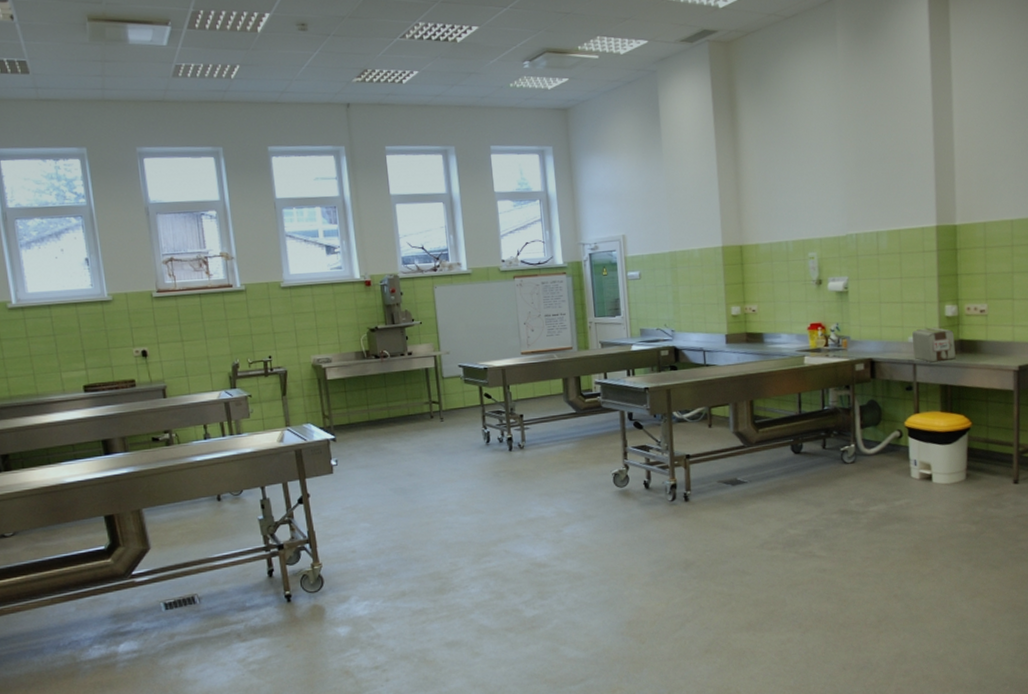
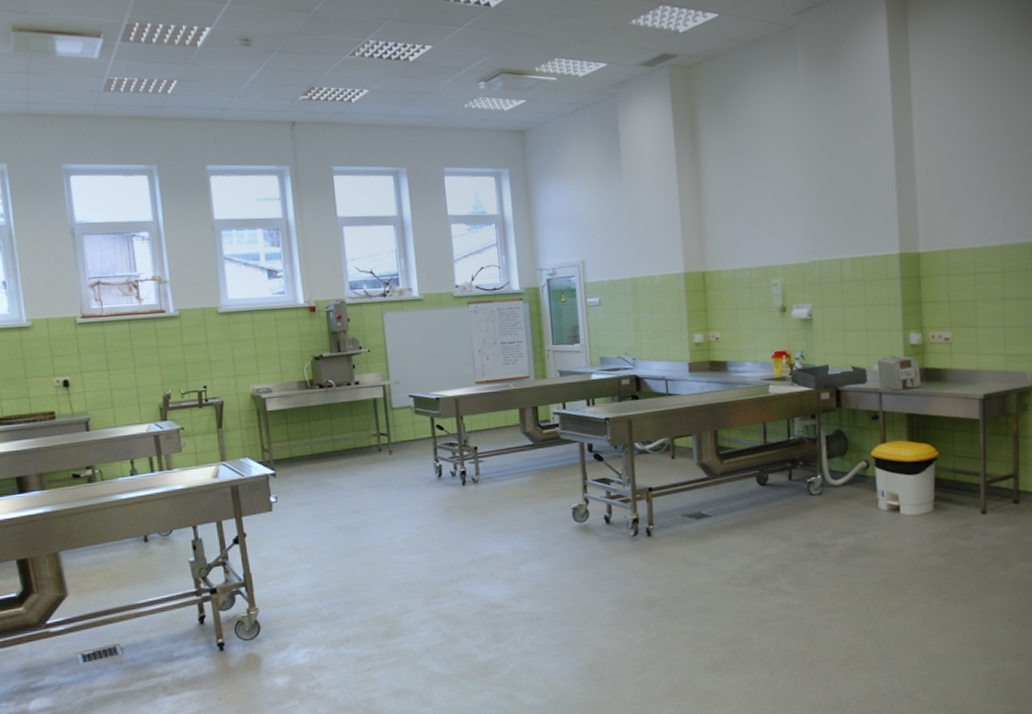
storage tray: none [826,336,902,362] -> present [790,365,868,390]

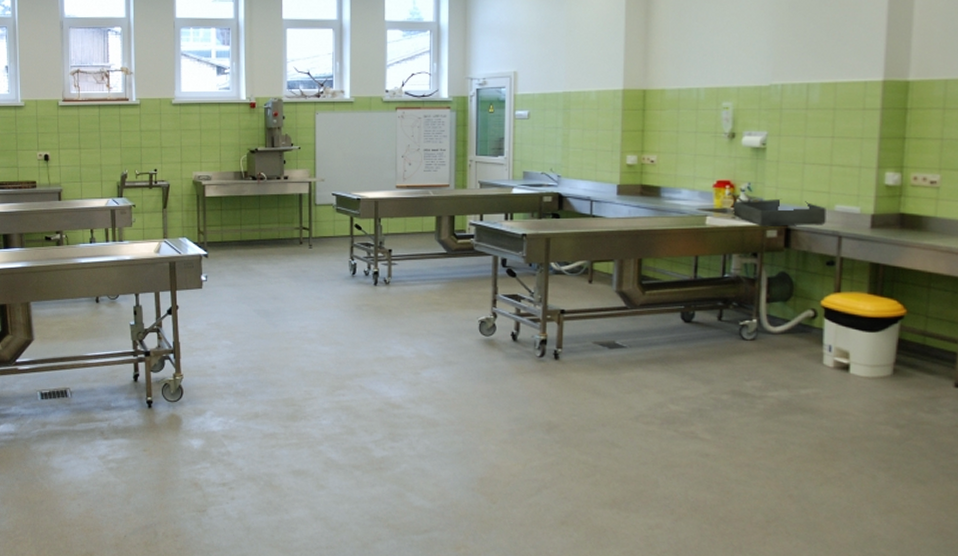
box: present [877,355,921,391] -> none [840,196,894,237]

